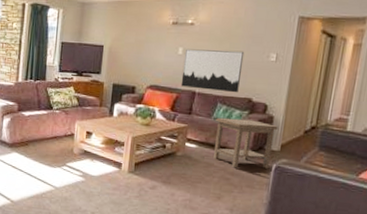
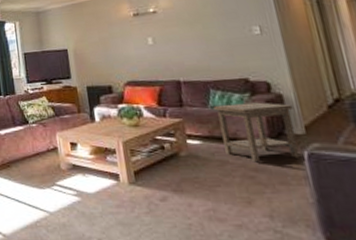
wall art: present [180,49,245,93] -> none [155,29,230,78]

